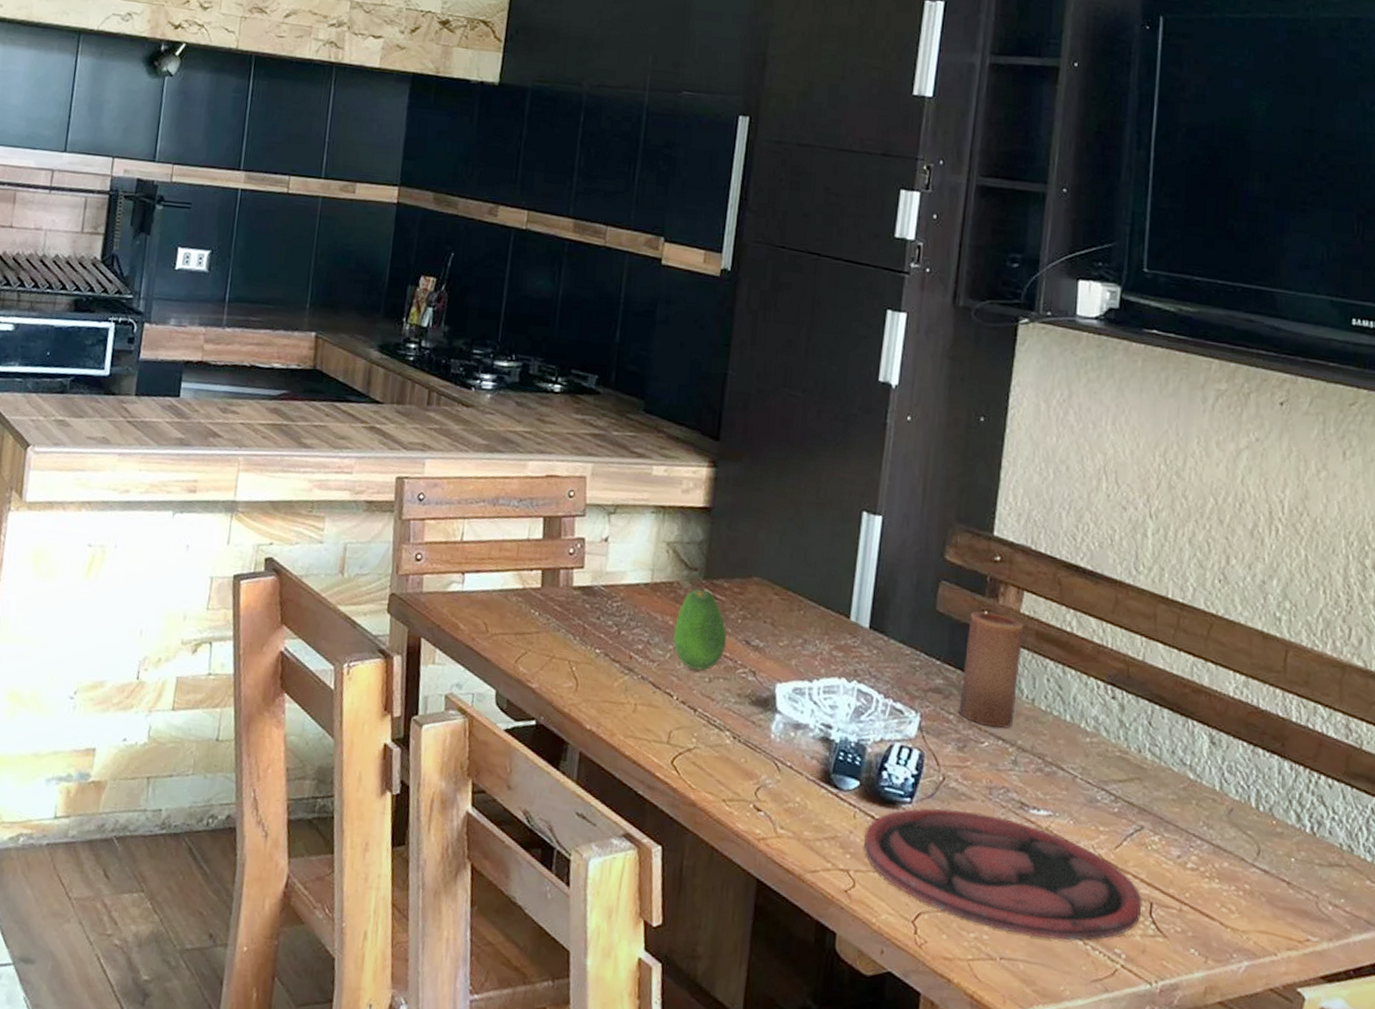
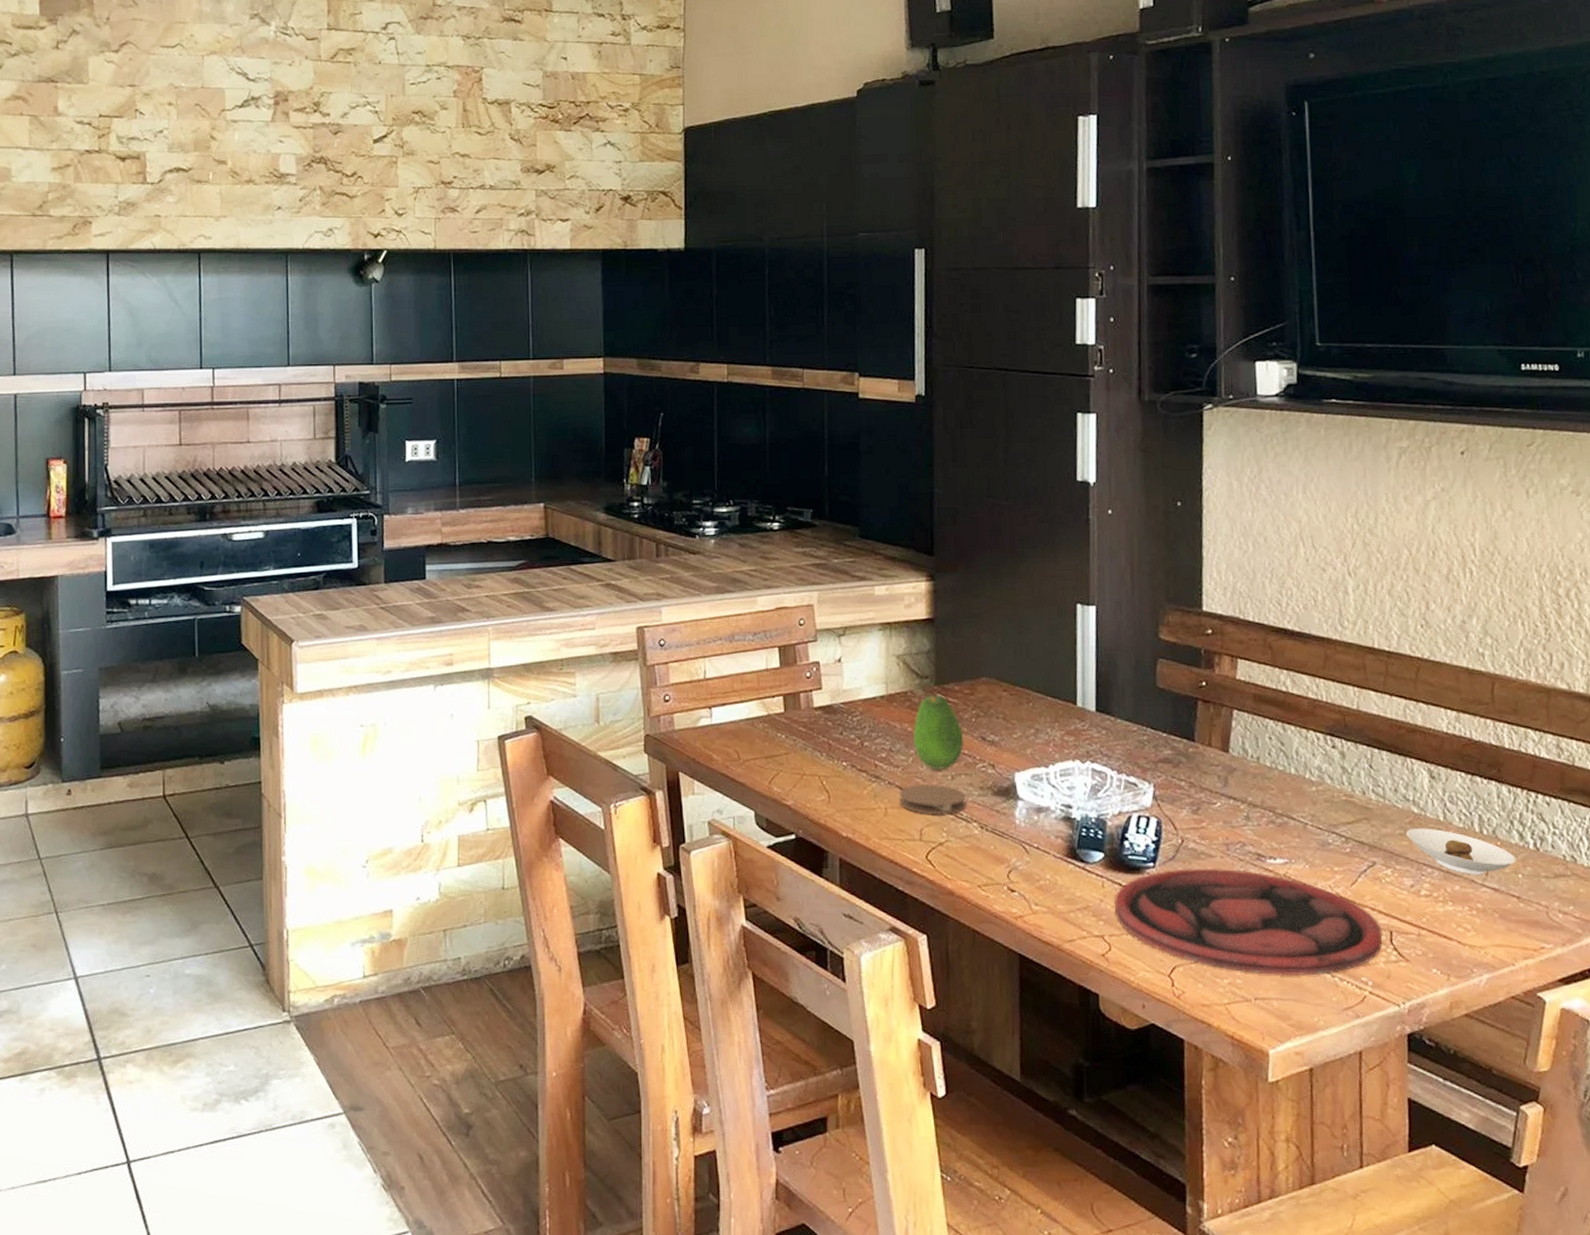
coaster: none [650,682,722,719] -> present [899,785,966,814]
candle: present [957,611,1024,729] -> none [1188,682,1243,789]
saucer: none [1179,795,1290,855] -> present [1406,827,1516,875]

